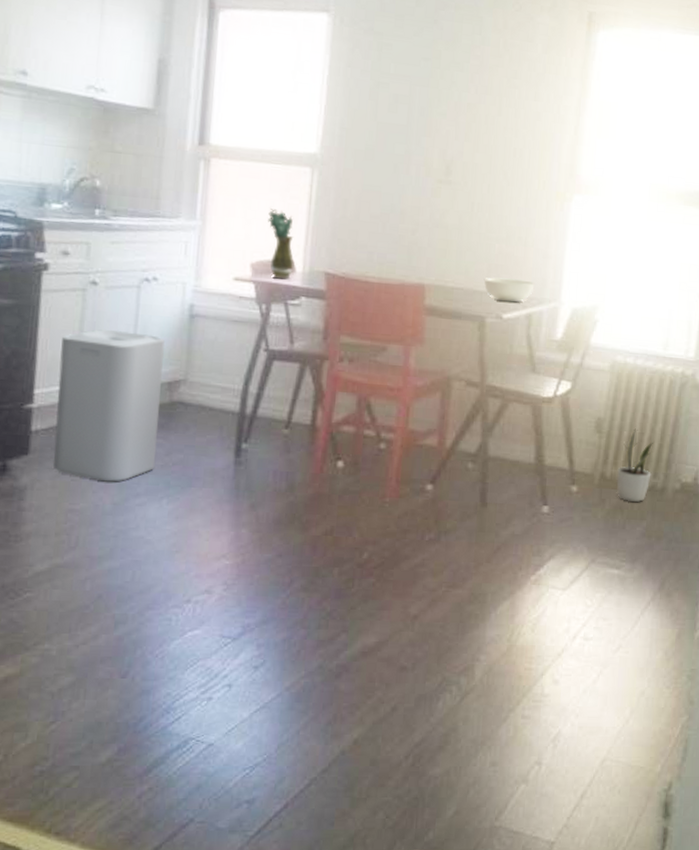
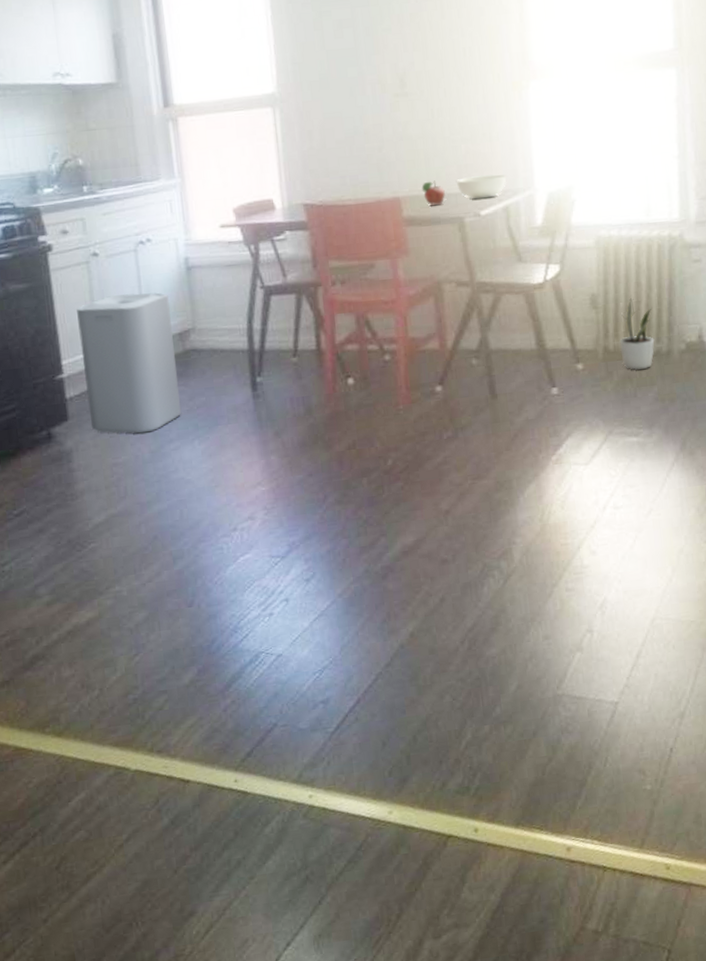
vase: present [268,209,295,280] -> none [240,153,274,219]
fruit: none [448,273,471,300] -> present [421,180,445,206]

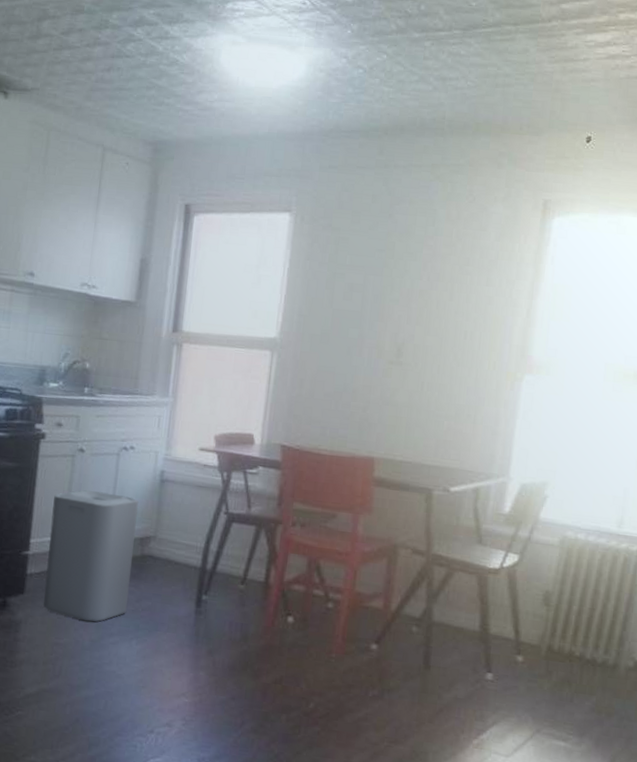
fruit: present [421,180,445,206] -> none [397,448,419,473]
bowl: present [456,174,507,200] -> none [432,452,483,477]
potted plant: present [619,298,655,370] -> none [564,604,606,677]

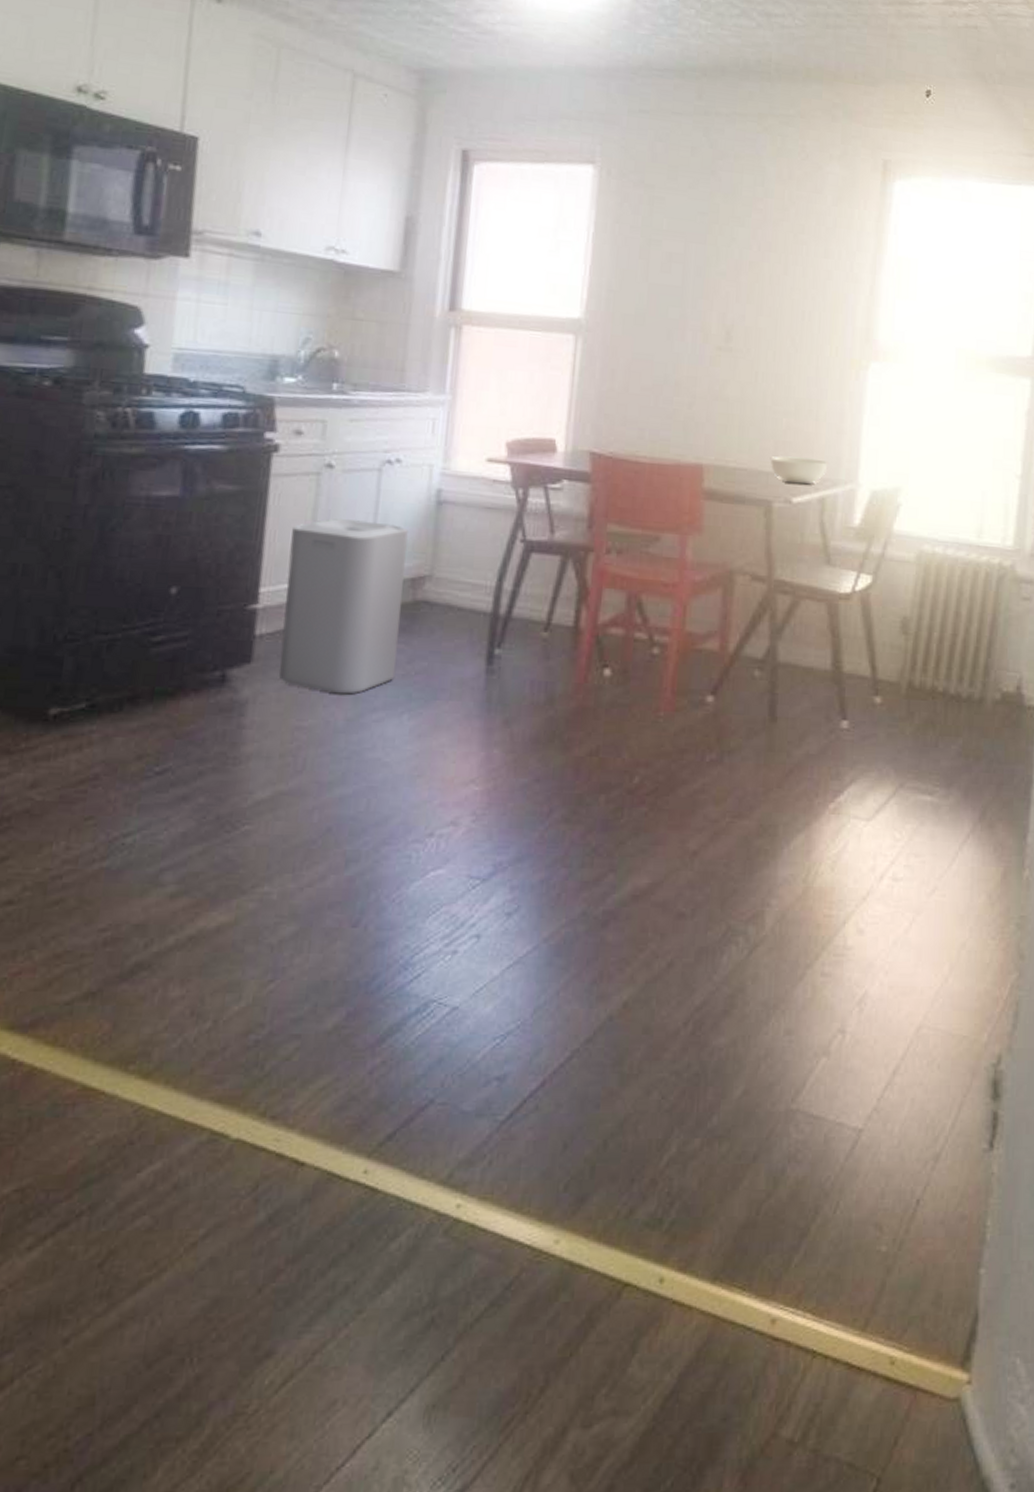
bowl: none [432,452,483,477] -> present [770,456,828,485]

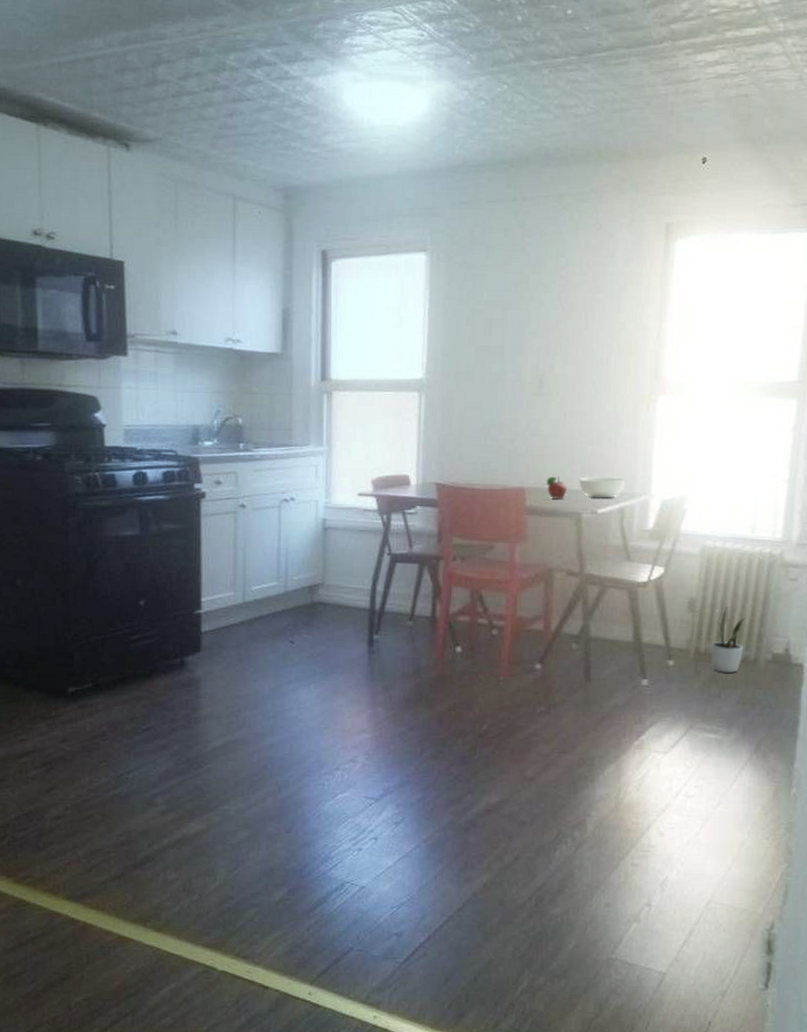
trash can: present [279,518,409,695] -> none [219,544,305,672]
fruit: none [729,452,756,483] -> present [546,476,567,500]
potted plant: none [926,629,970,715] -> present [710,606,746,673]

